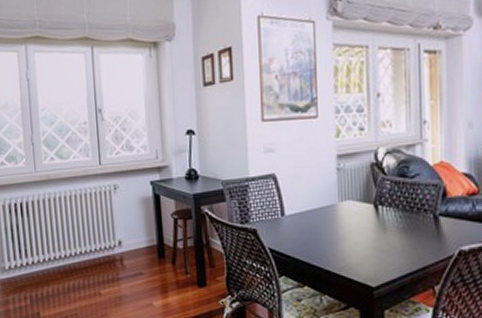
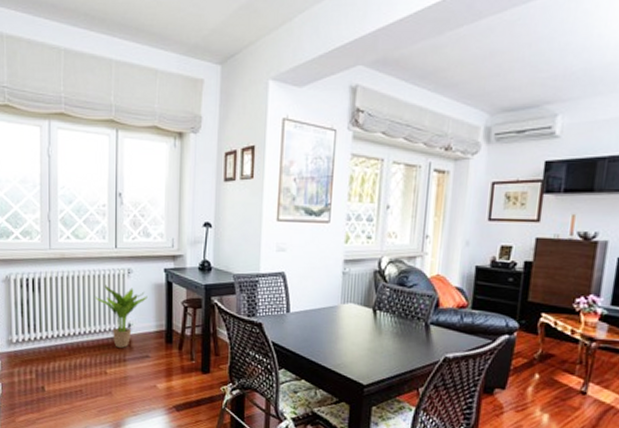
potted plant: none [83,203,136,267] -> present [95,285,148,348]

